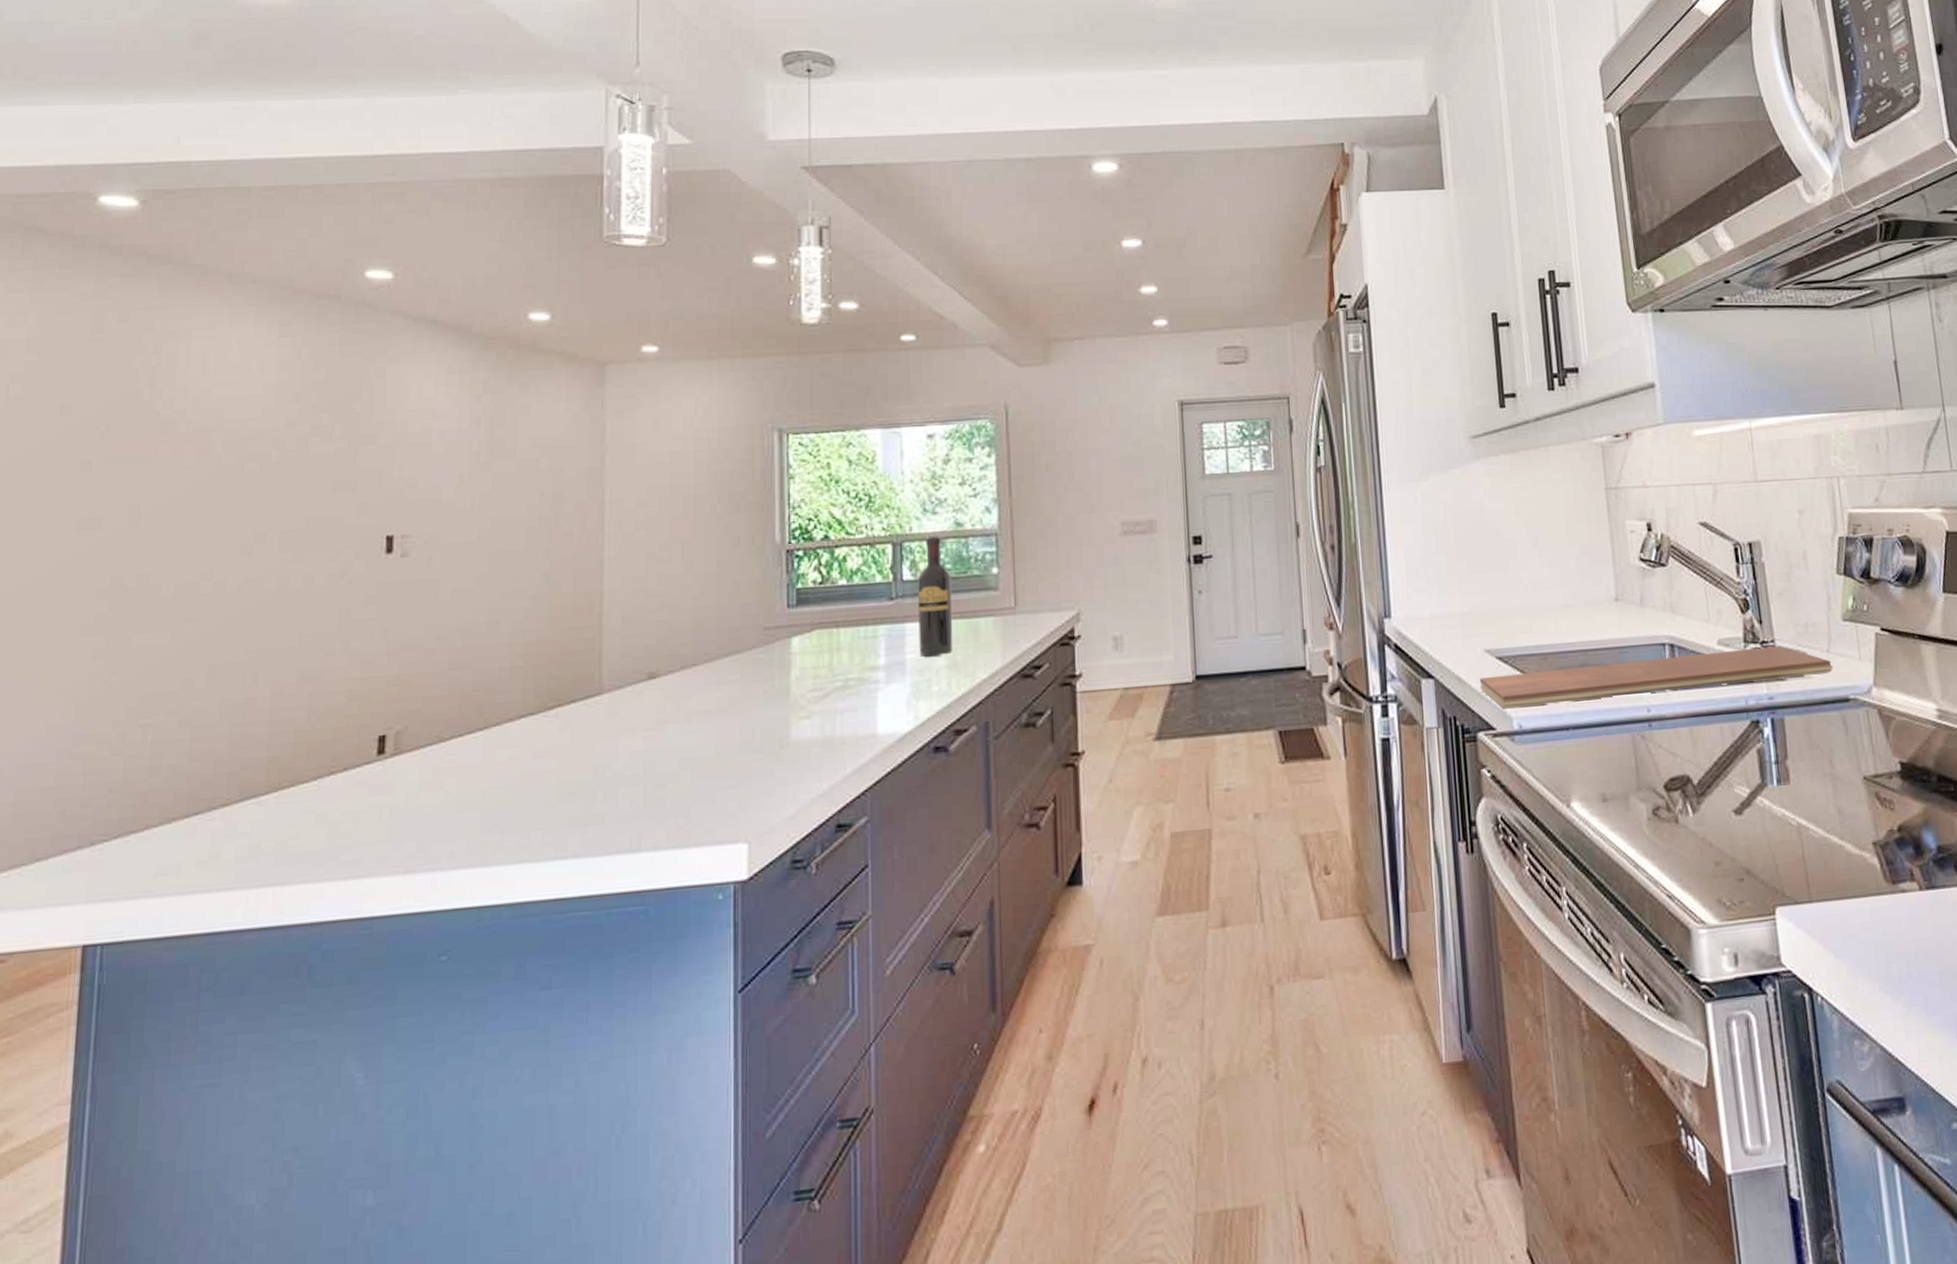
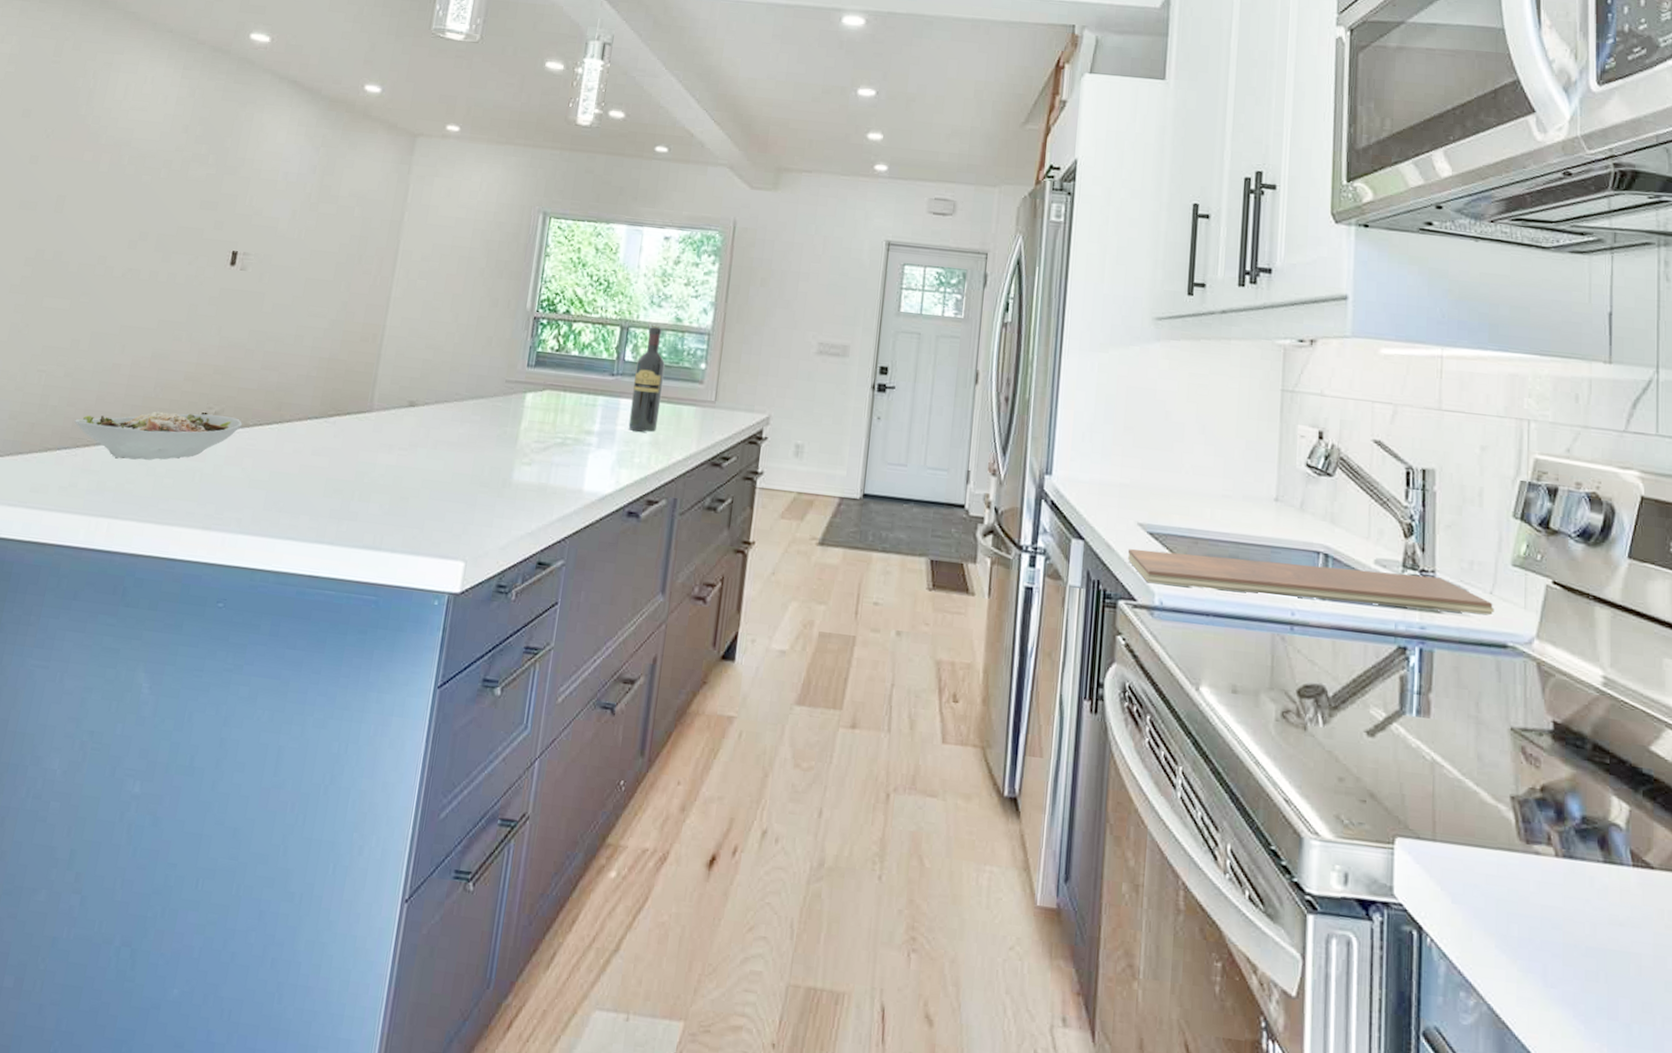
salad: none [204,733,435,812] -> present [75,411,242,461]

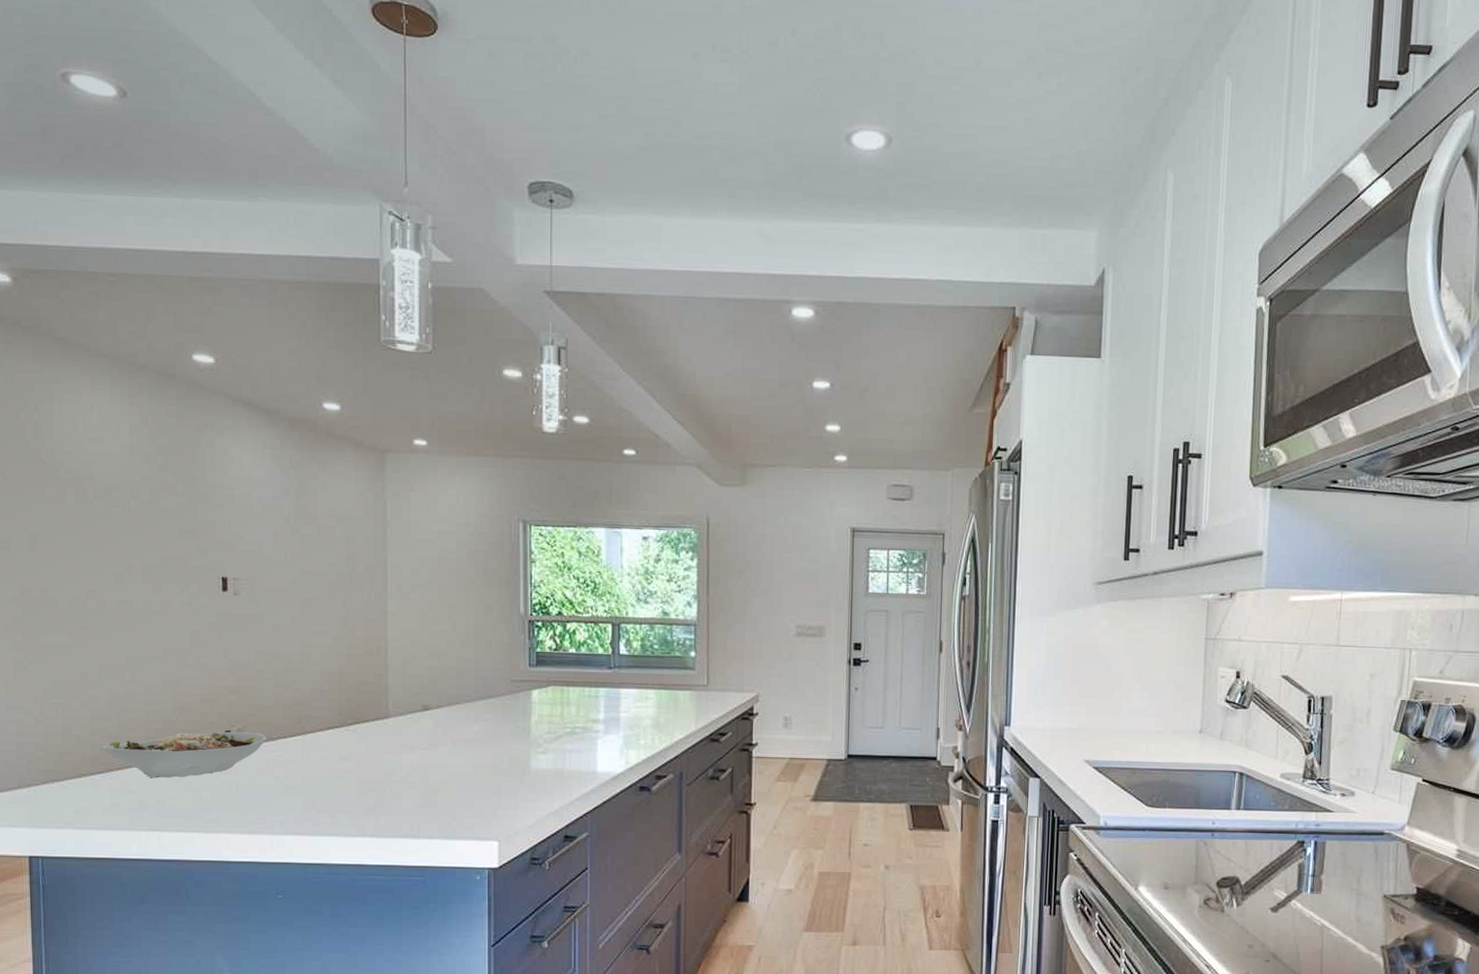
wine bottle: present [628,326,666,433] -> none [631,621,658,717]
chopping board: present [1128,549,1495,616] -> none [1077,781,1375,811]

